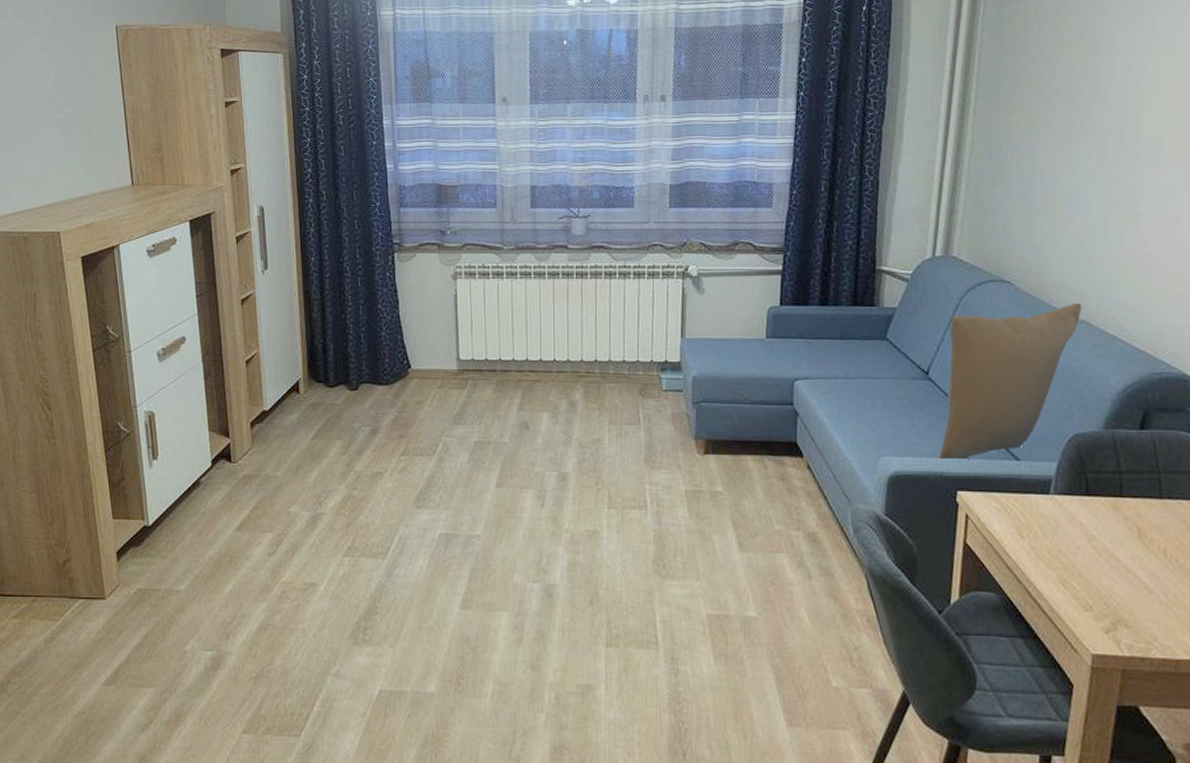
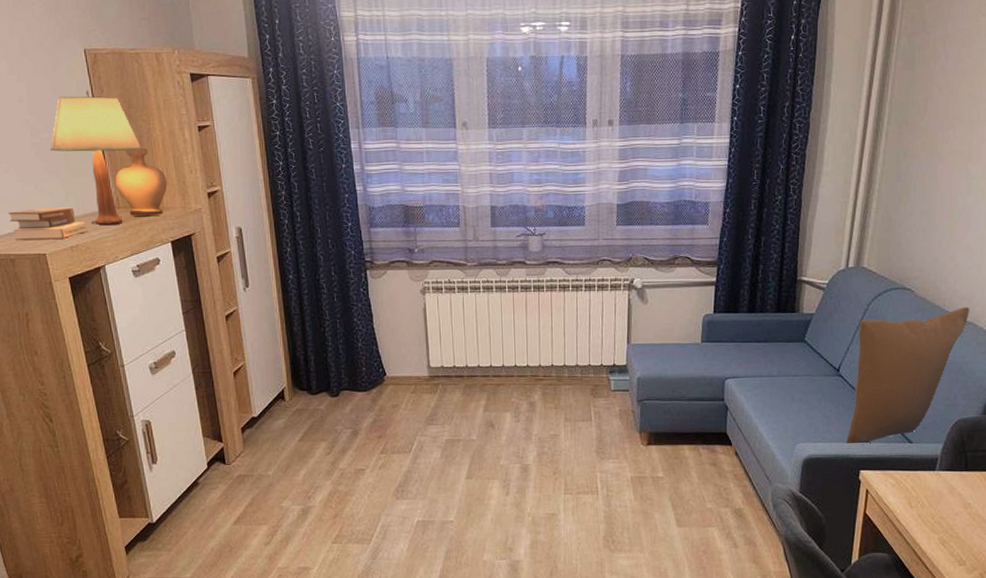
books: none [25,184,104,217] -> present [8,207,88,240]
table lamp: none [73,66,167,202] -> present [50,90,142,225]
decorative vase: none [136,124,190,195] -> present [115,148,168,217]

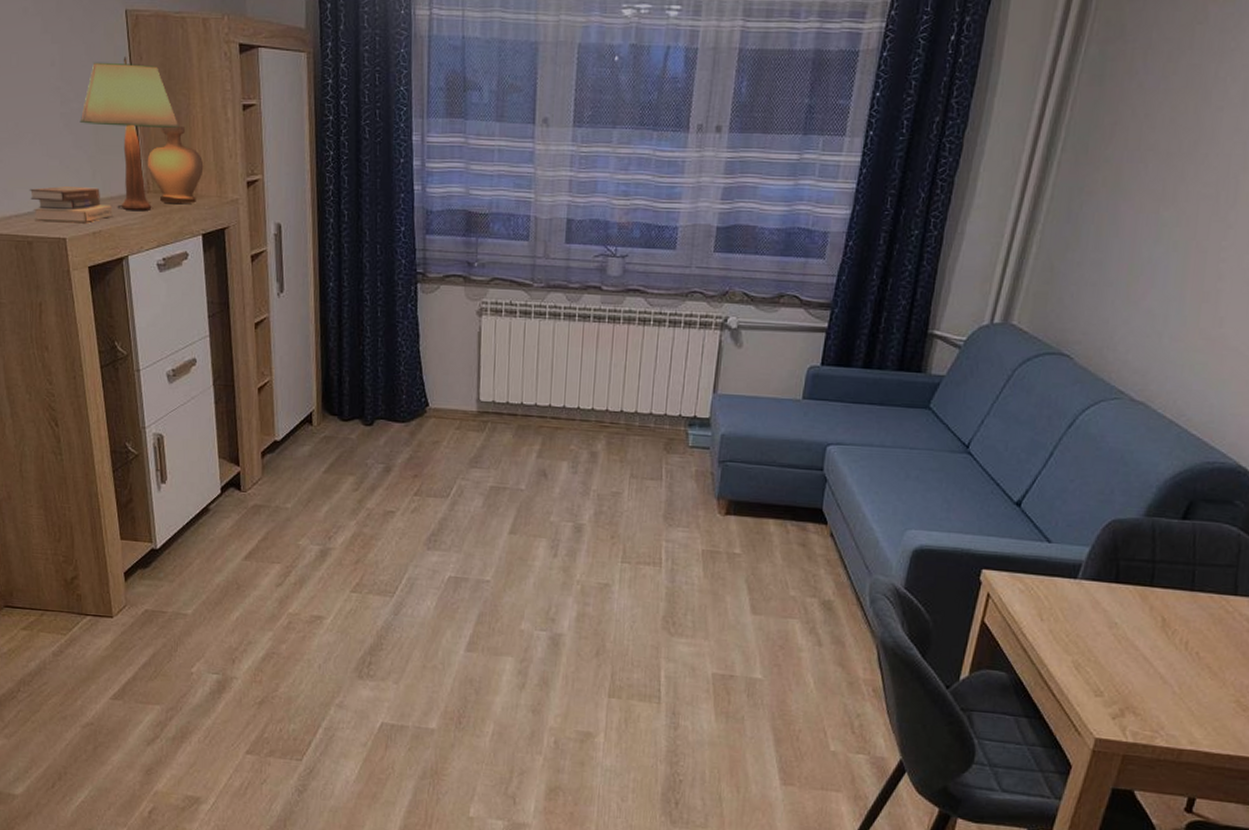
pillow: present [845,307,970,445] -> none [967,383,1143,540]

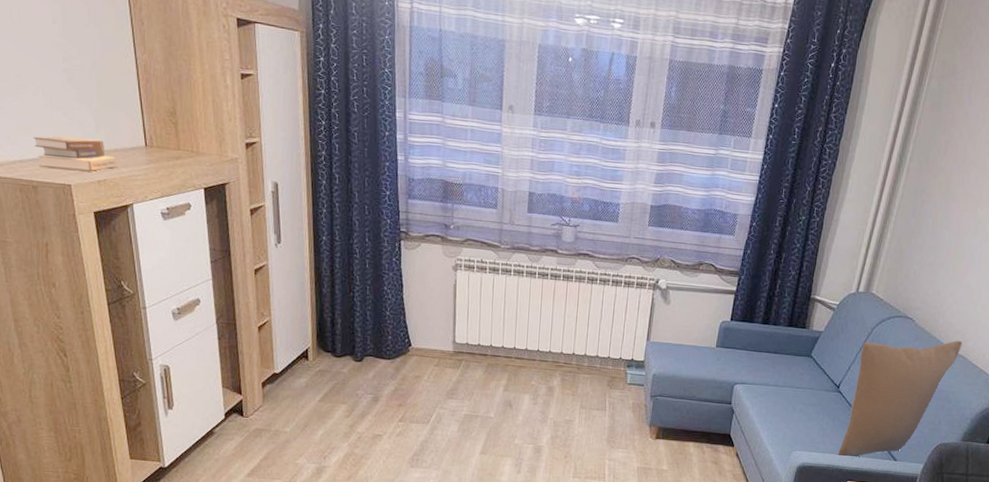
table lamp: present [79,57,180,210] -> none [82,21,181,164]
decorative vase: present [147,126,204,205] -> none [150,87,205,160]
pillow: none [967,383,1143,540] -> present [837,341,963,458]

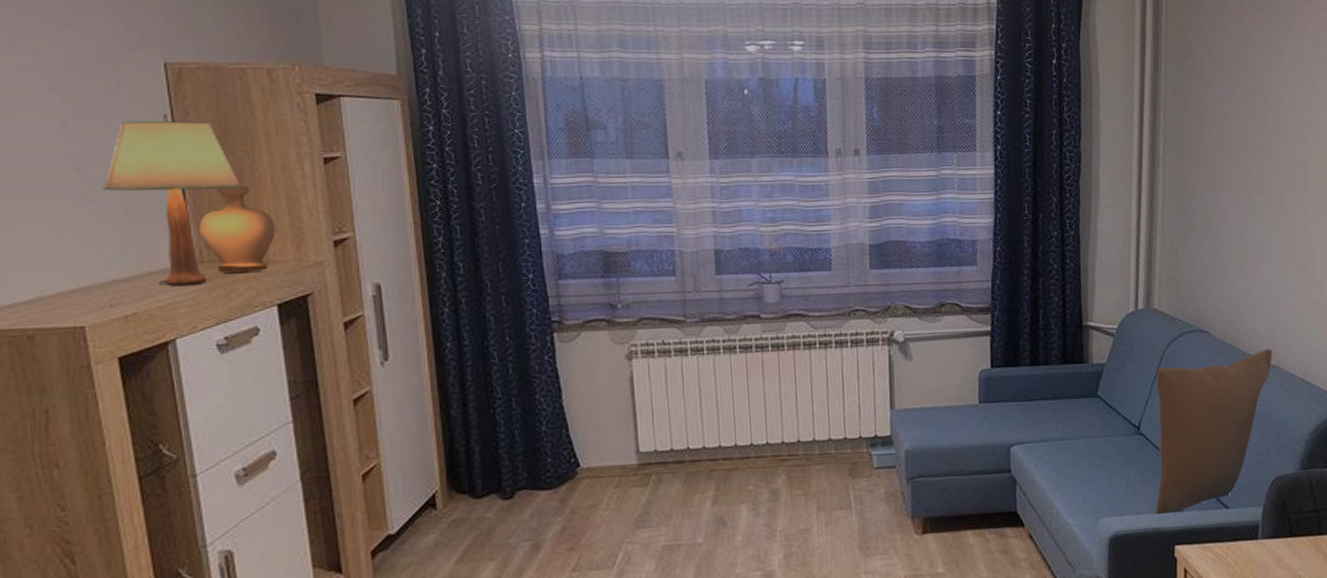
books: present [33,136,117,171] -> none [29,263,152,309]
table lamp: none [82,21,181,164] -> present [102,113,242,286]
decorative vase: none [150,87,205,160] -> present [198,186,276,274]

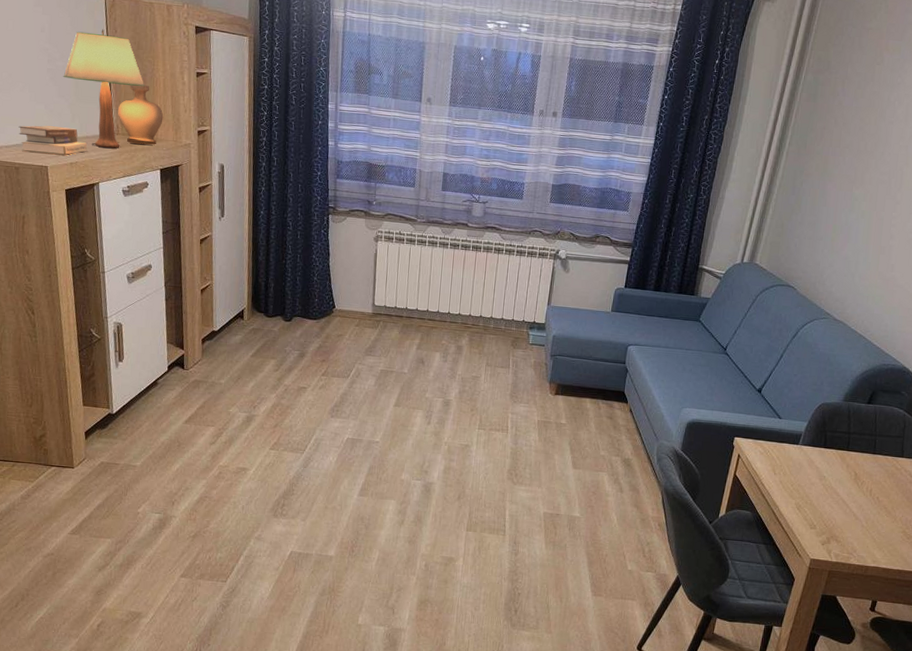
books: none [29,263,152,309] -> present [18,125,88,155]
pillow: present [1155,349,1273,515] -> none [725,308,842,416]

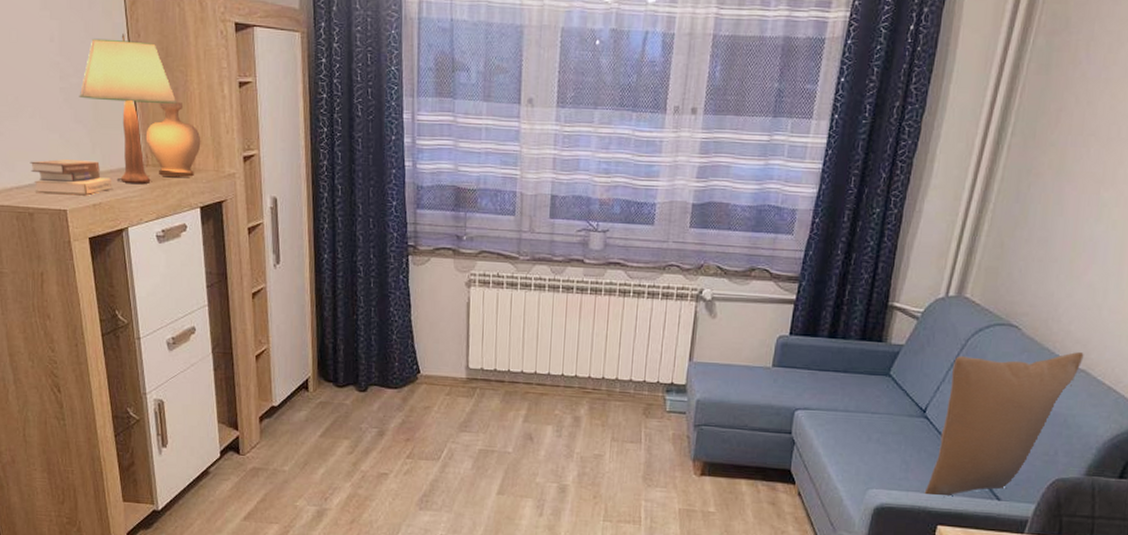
pillow: none [725,308,842,416] -> present [924,352,1084,498]

